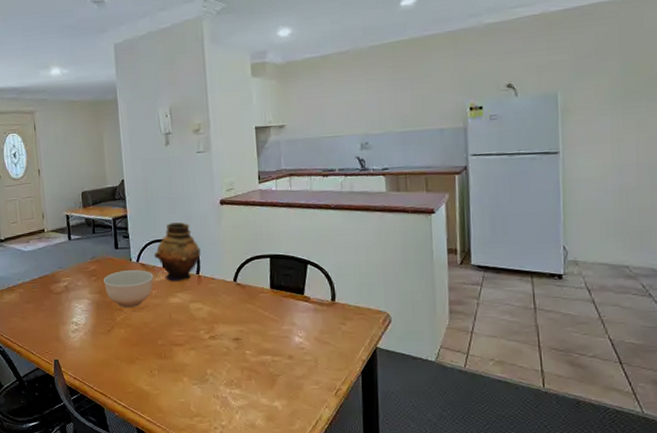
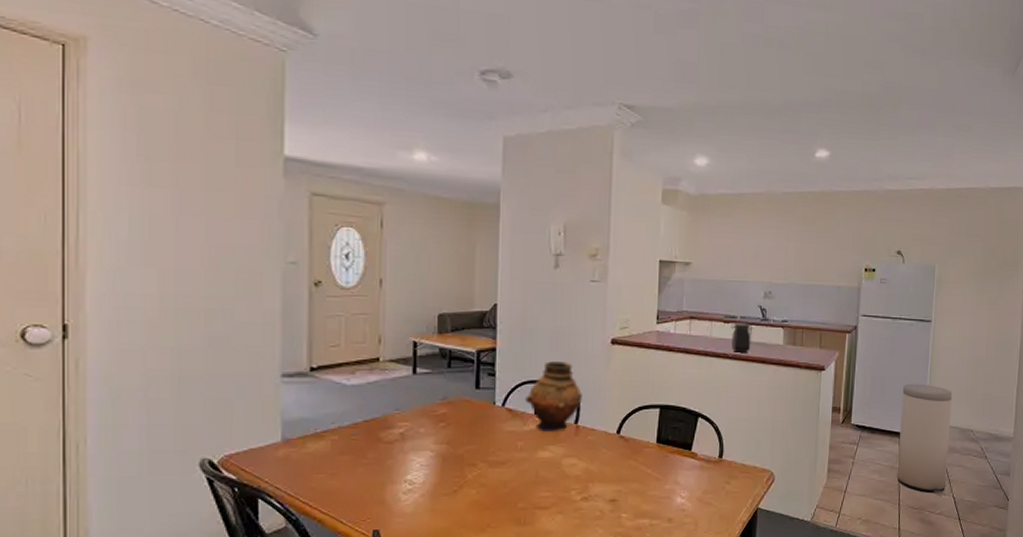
bowl: present [104,270,154,307] -> none [455,416,522,462]
jar: none [330,174,353,203] -> present [731,323,753,352]
pedal bin: none [530,219,599,337] -> present [896,384,953,496]

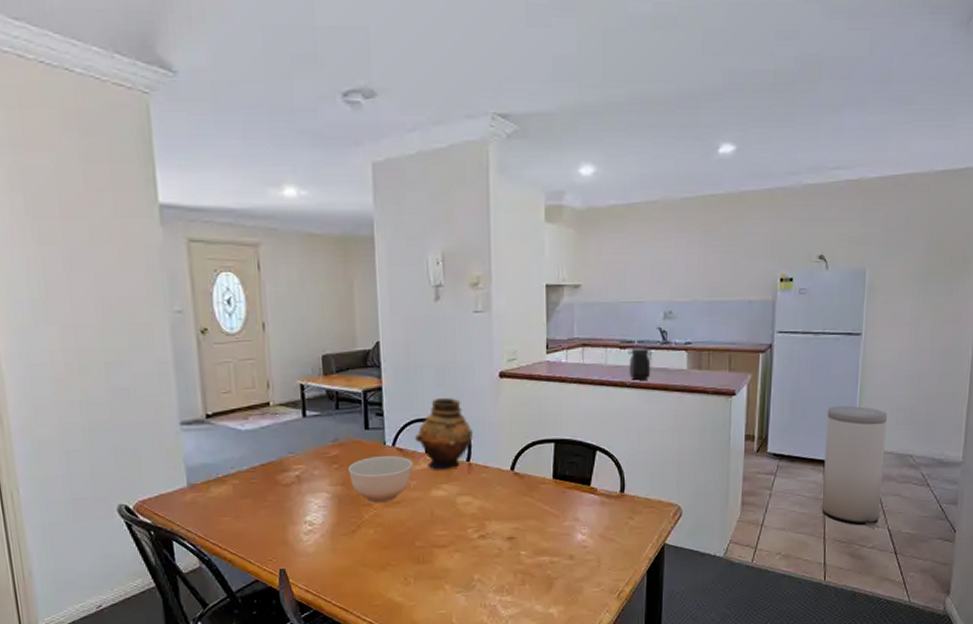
bowl: none [455,416,522,462] -> present [348,456,414,502]

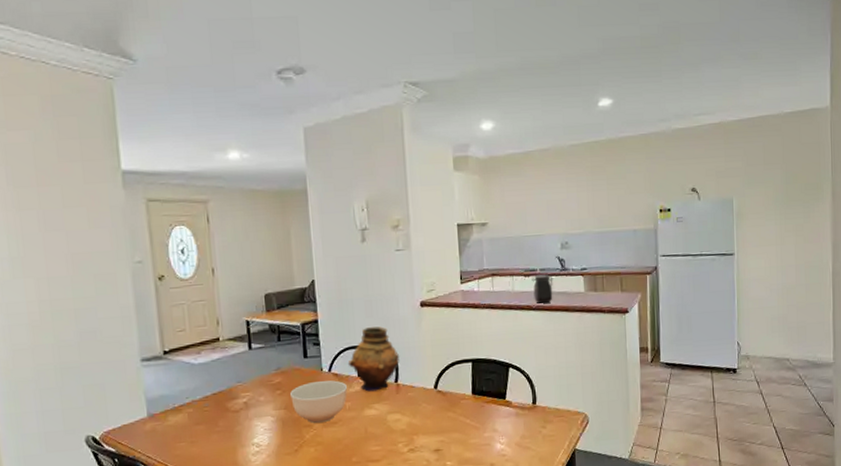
pedal bin: present [821,405,888,528] -> none [710,317,766,426]

